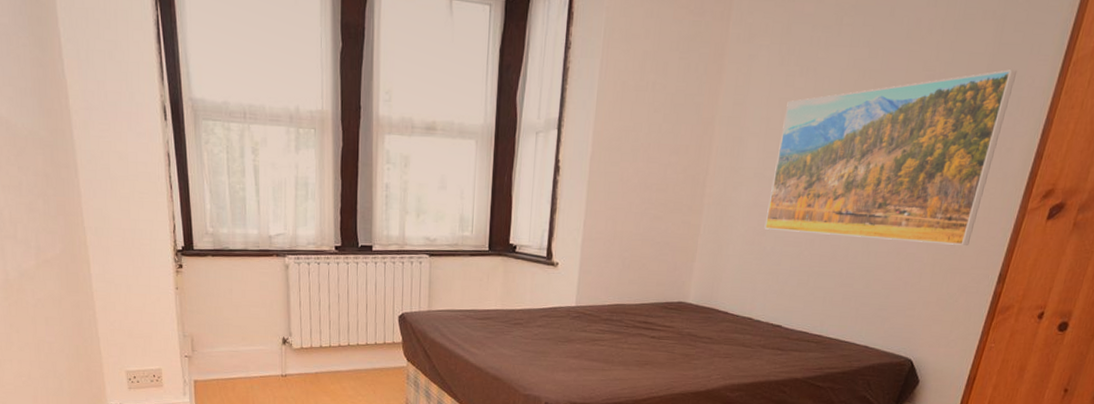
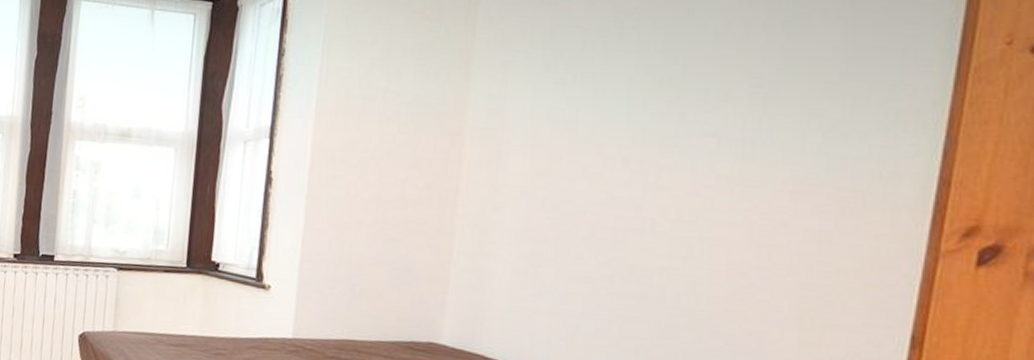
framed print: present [764,69,1018,245] -> none [540,77,888,295]

